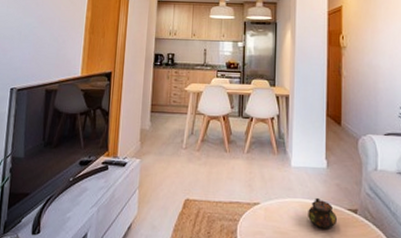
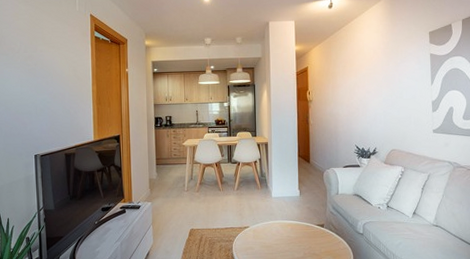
teapot: present [308,197,337,229] -> none [286,218,309,241]

